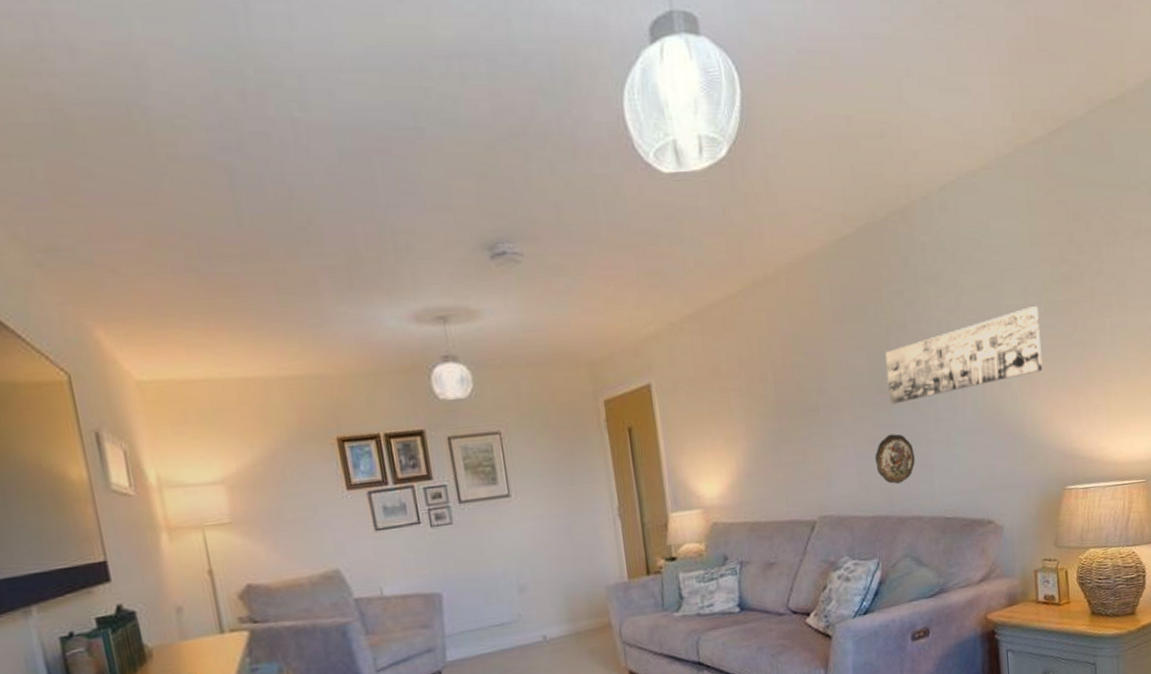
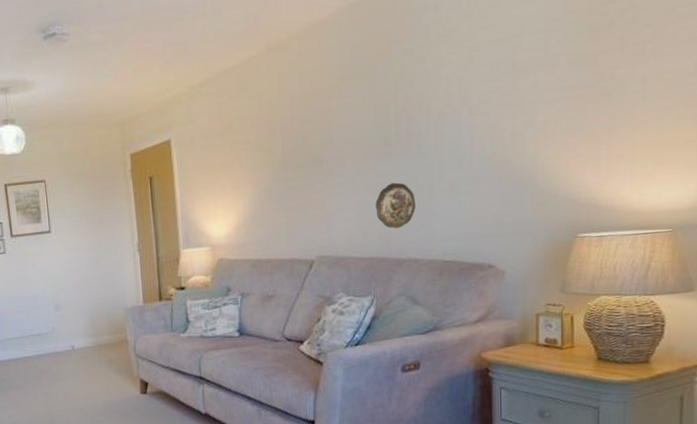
wall art: present [885,306,1043,405] -> none [392,58,560,156]

